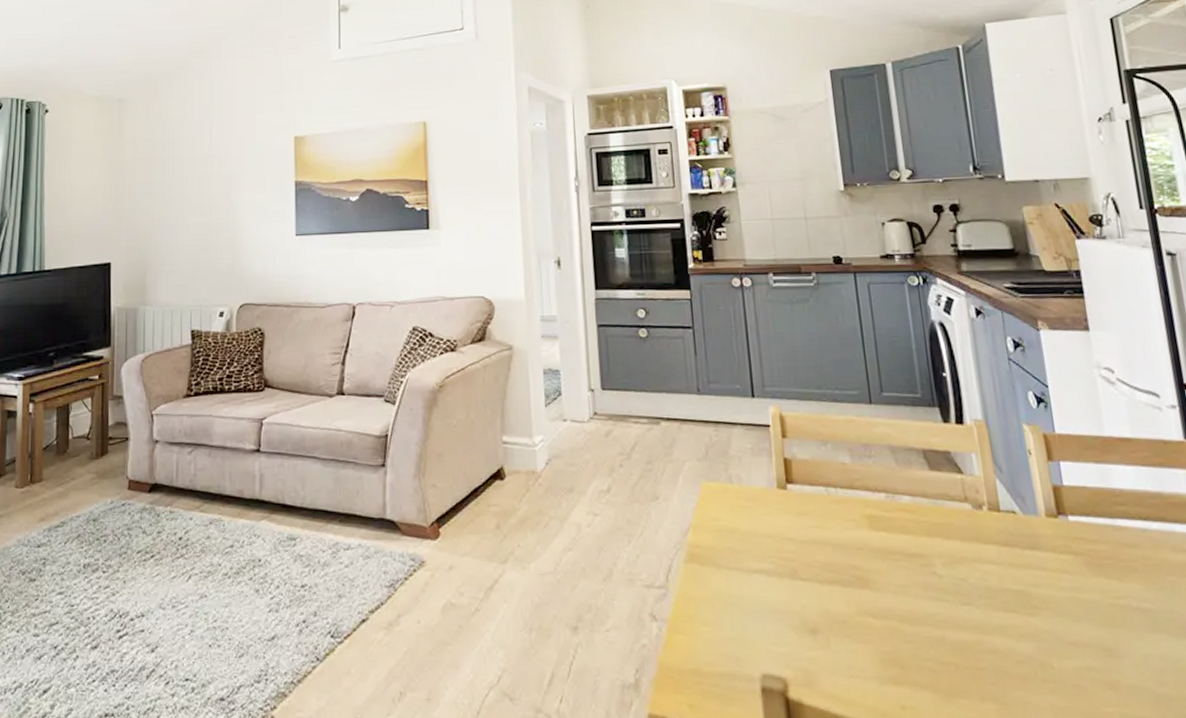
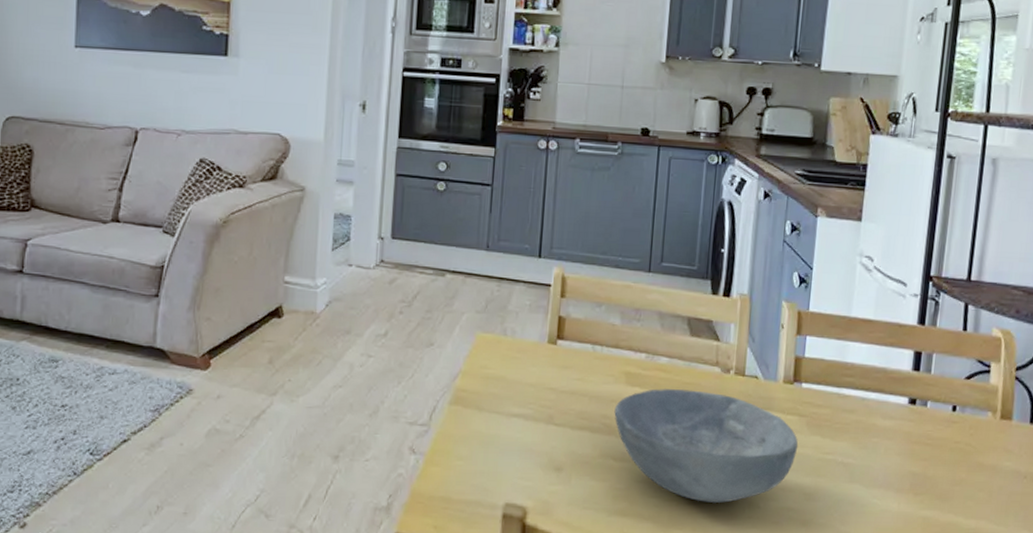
bowl: none [862,531,1082,664] -> present [614,389,799,503]

